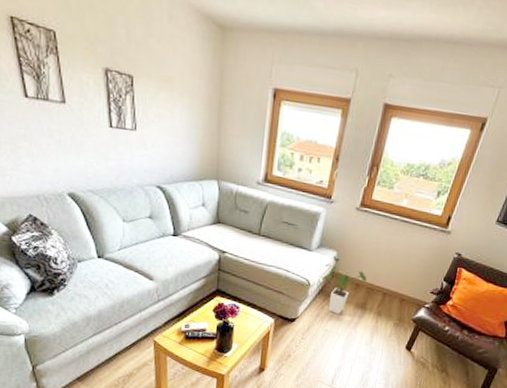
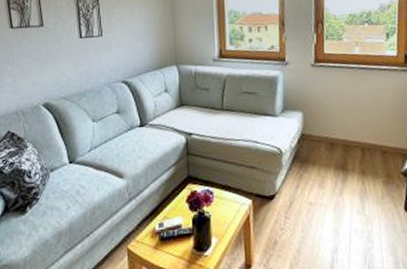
house plant: present [321,255,367,315] -> none [291,116,340,183]

